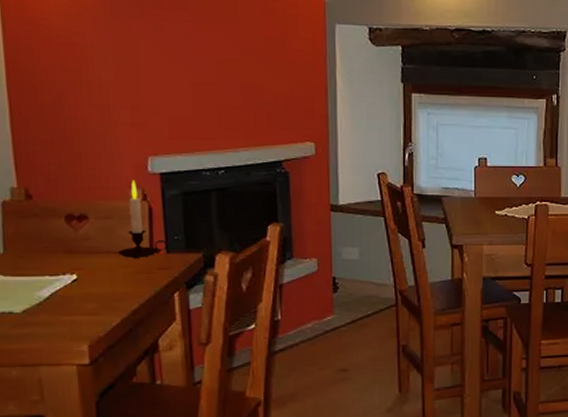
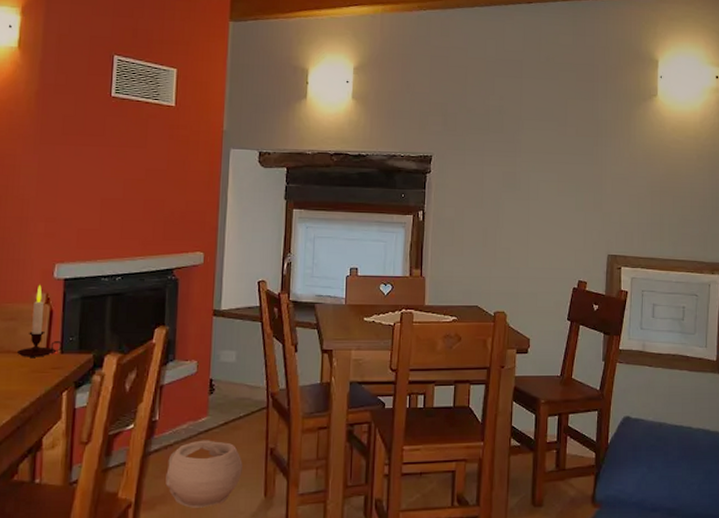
clay pot: none [294,338,374,405] -> present [165,440,243,508]

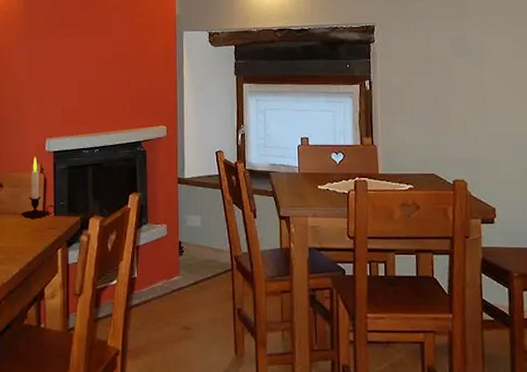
clay pot: present [165,440,243,508] -> none [146,297,213,360]

